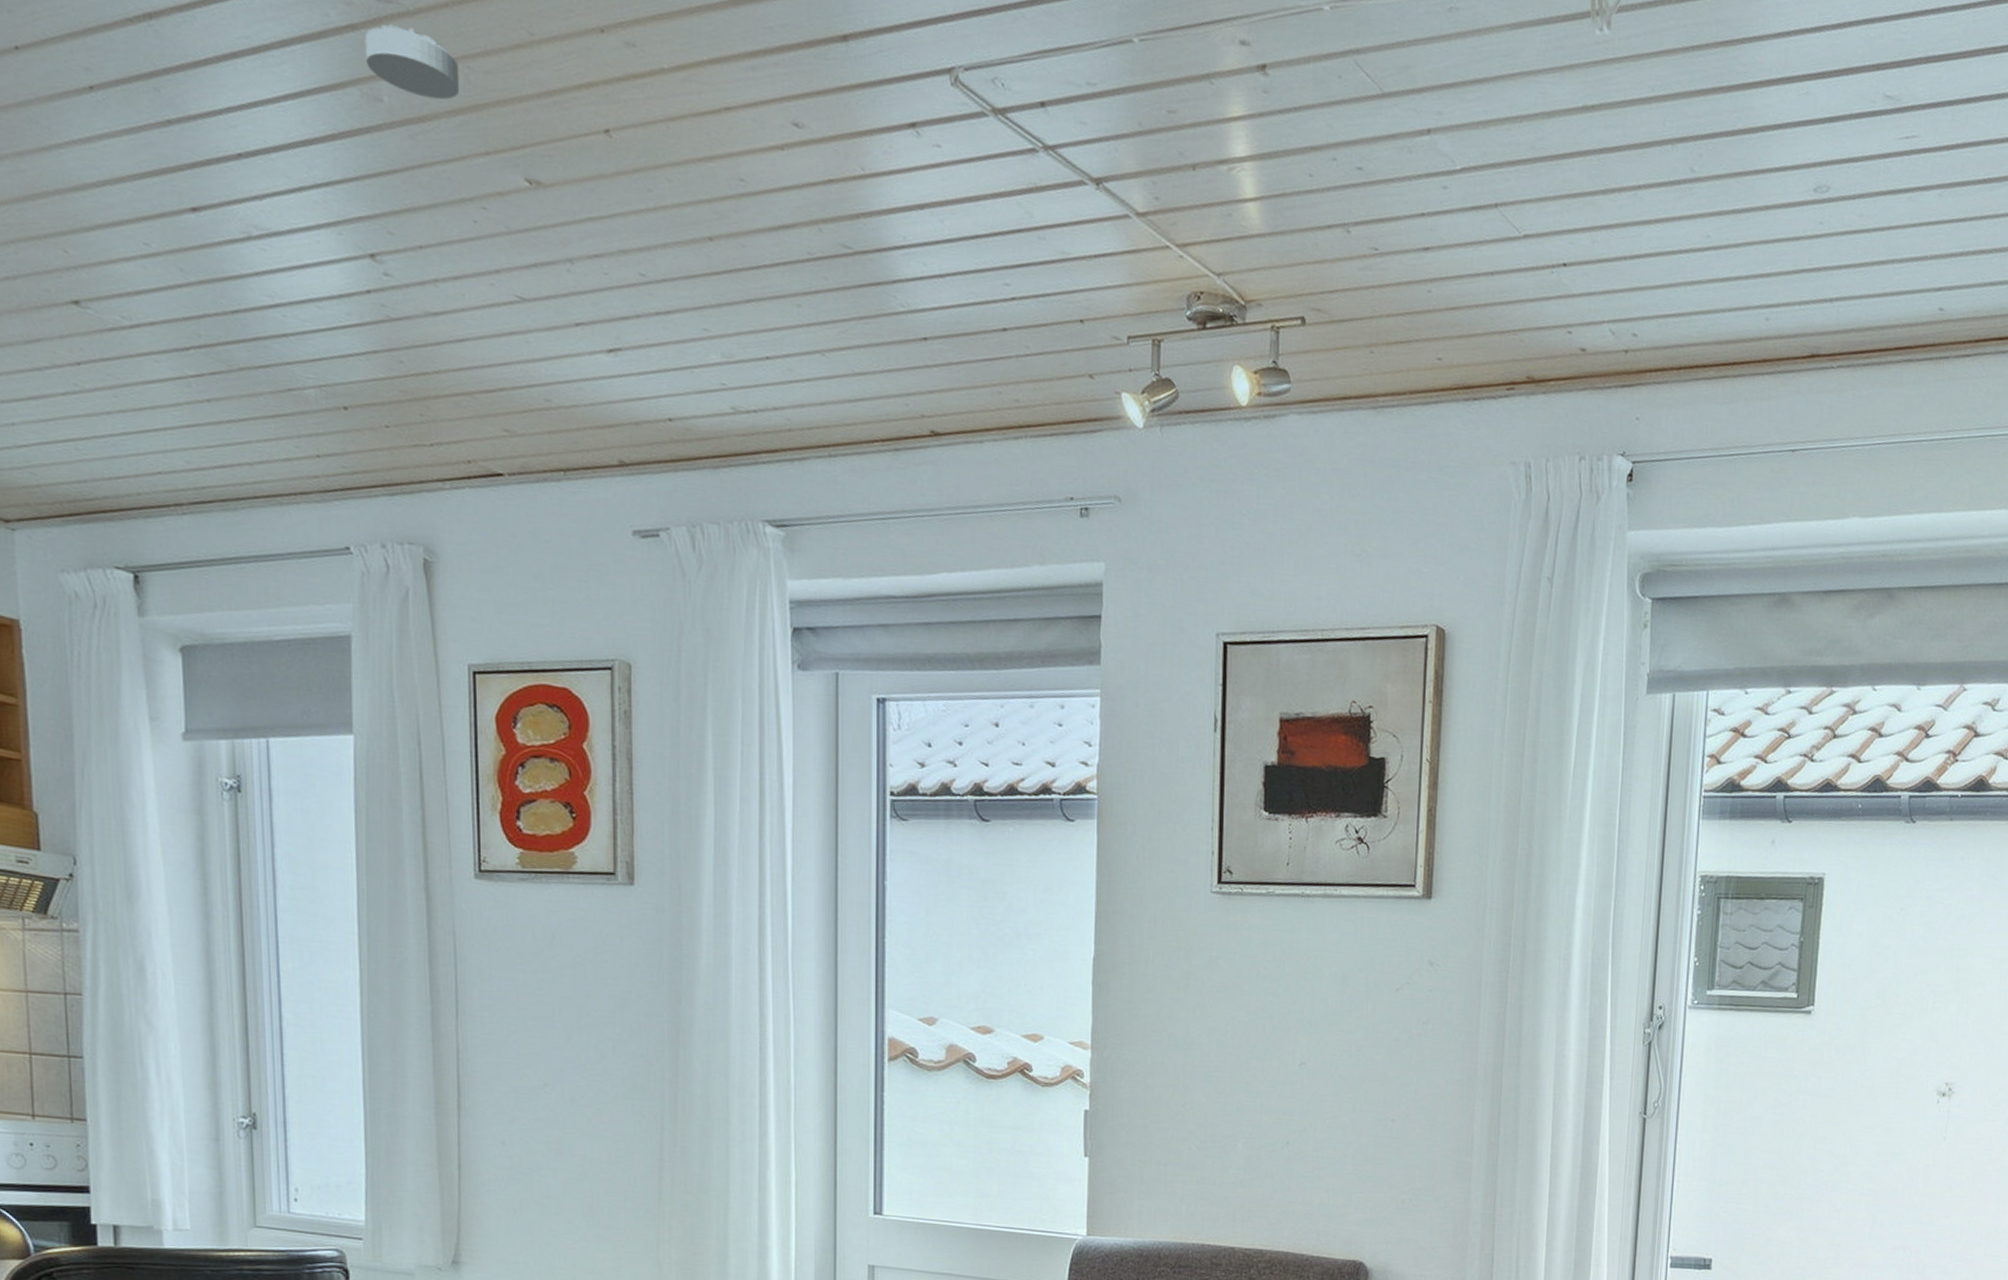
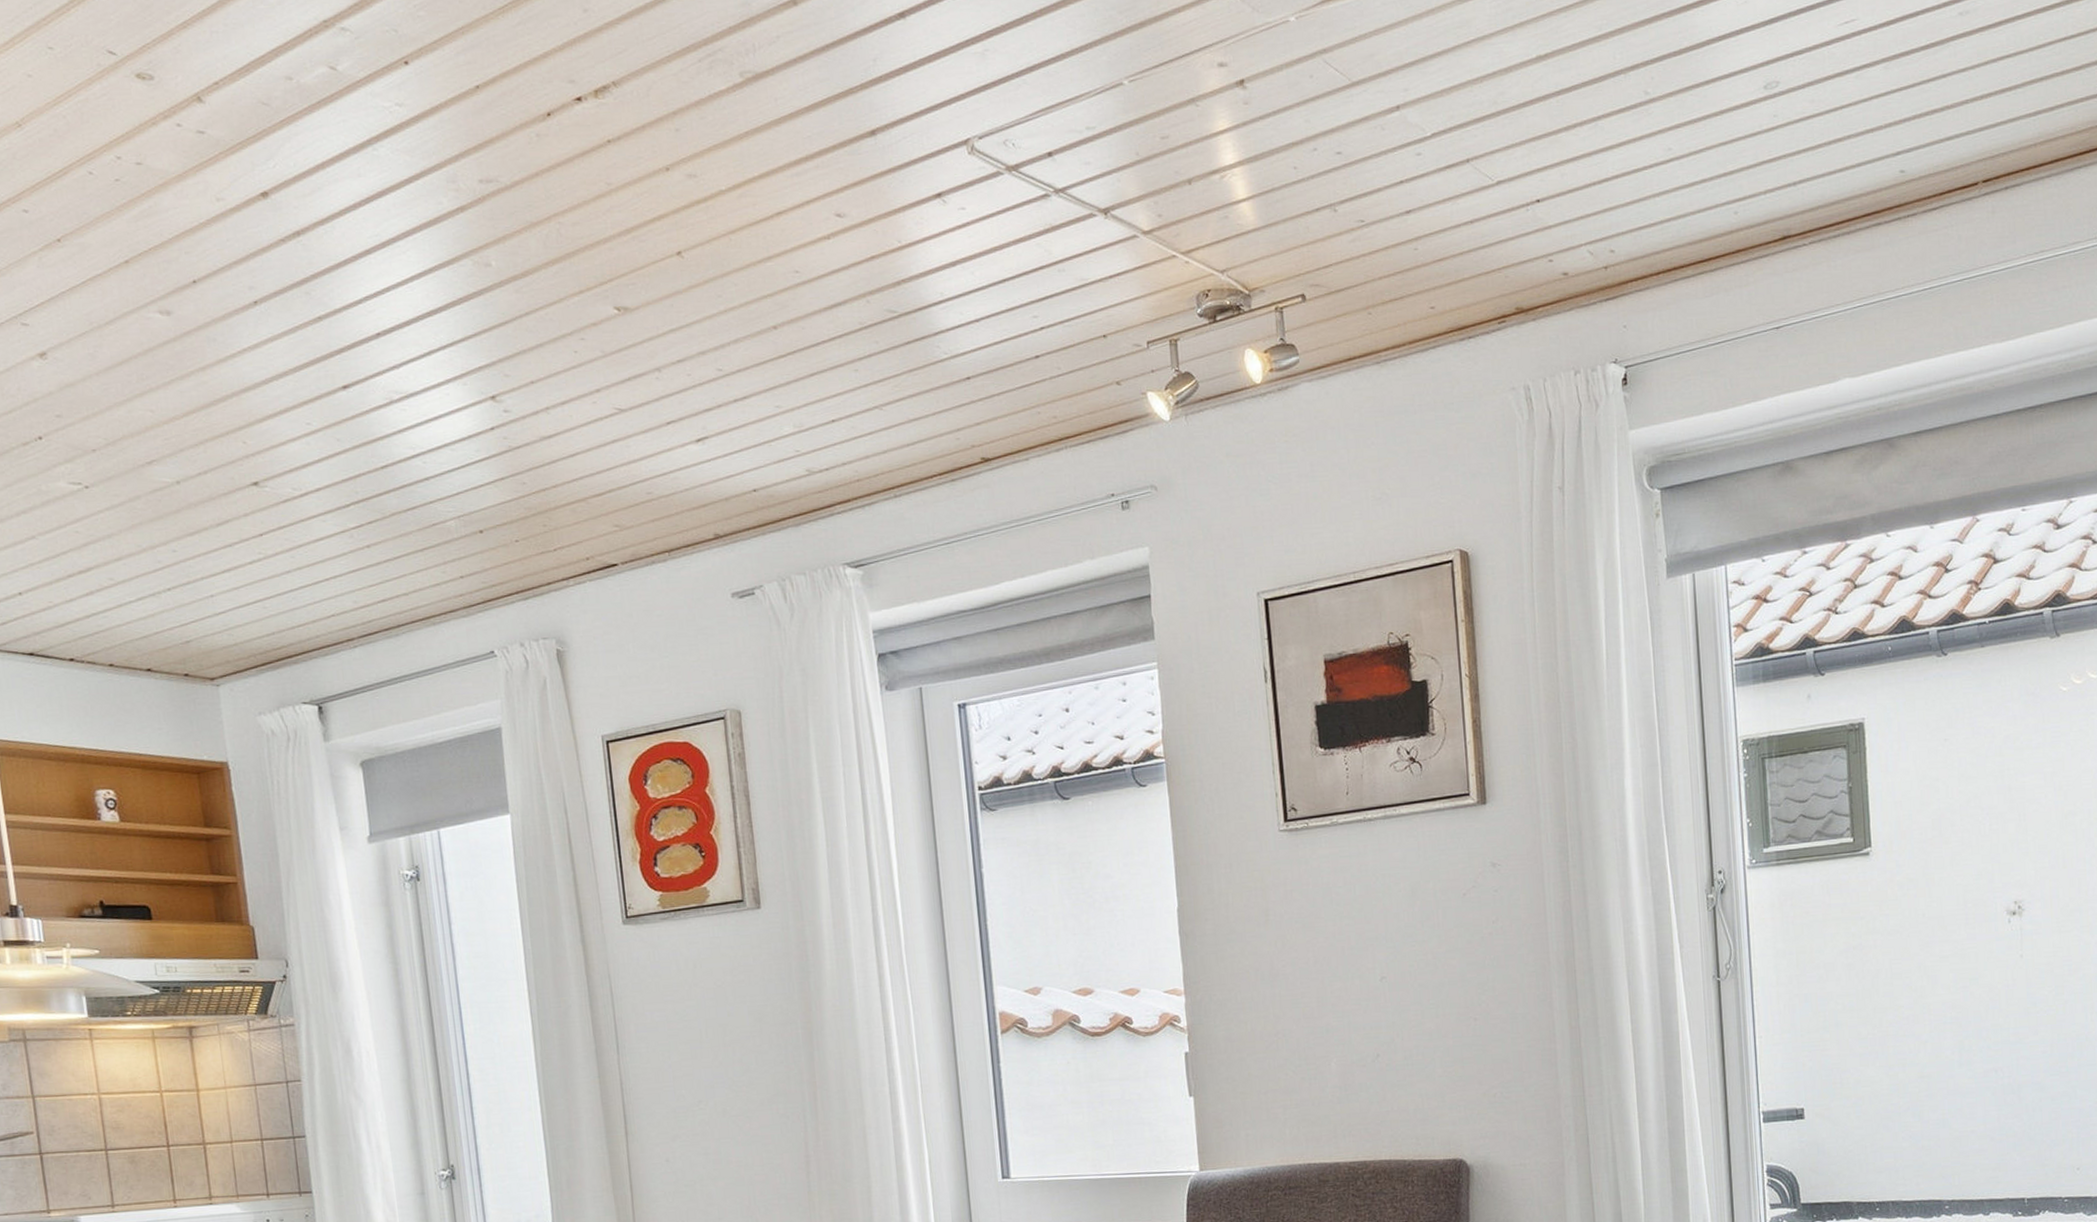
smoke detector: present [364,24,460,100] -> none [472,200,554,256]

